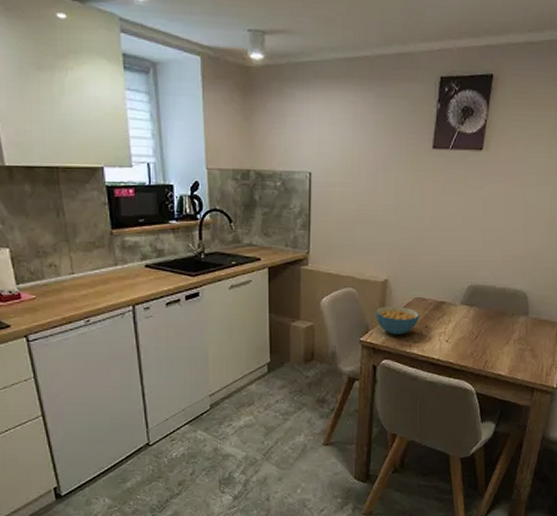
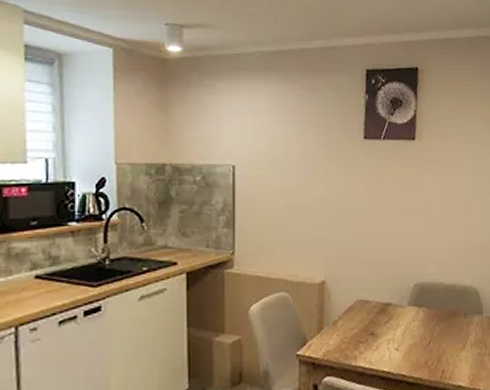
cereal bowl: present [375,307,420,336] -> none [313,311,364,347]

